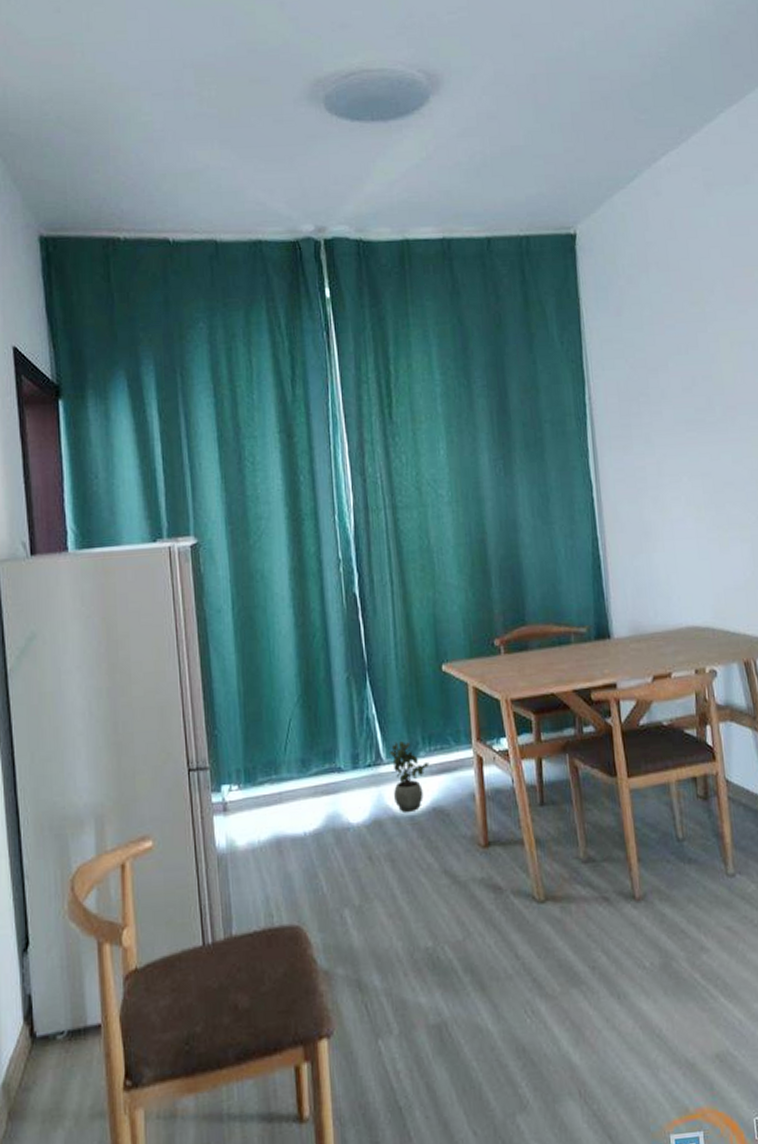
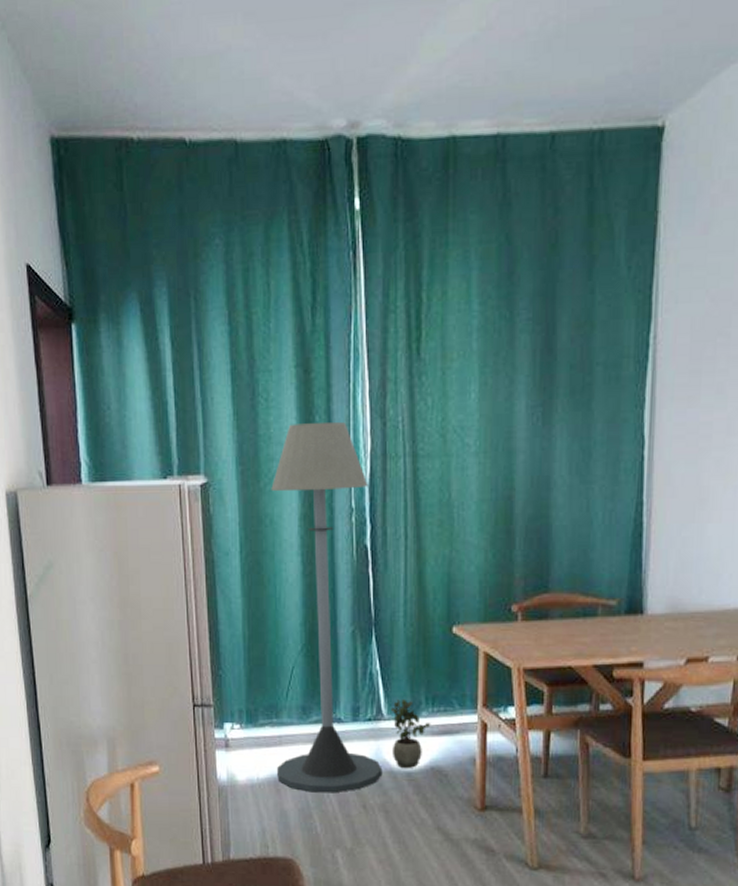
floor lamp: none [260,481,386,850] -> present [271,422,383,793]

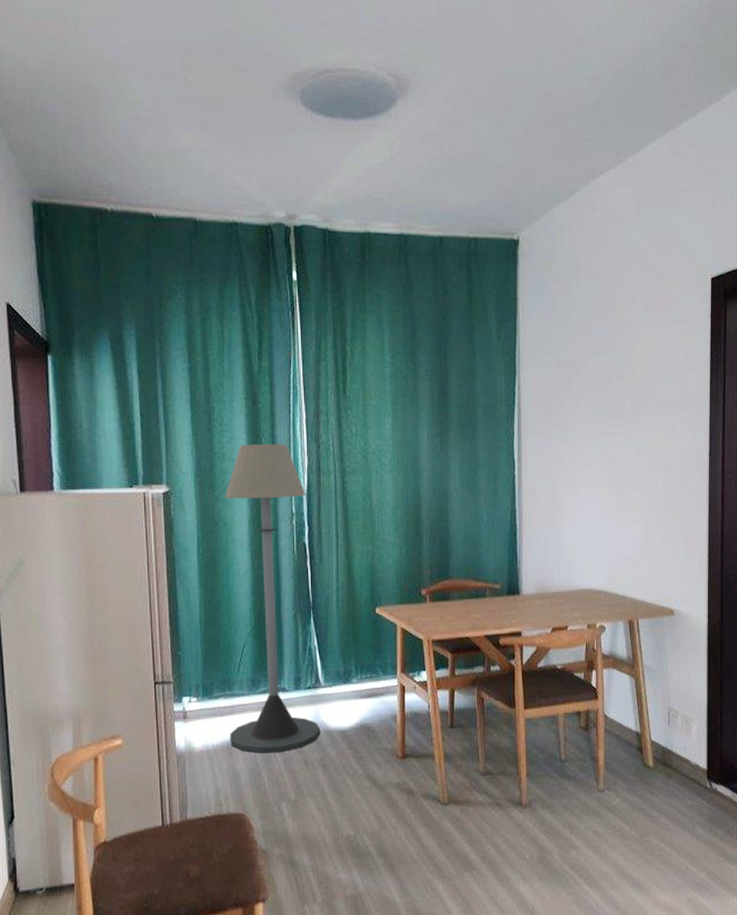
potted plant: present [390,698,431,768] -> none [326,668,360,727]

